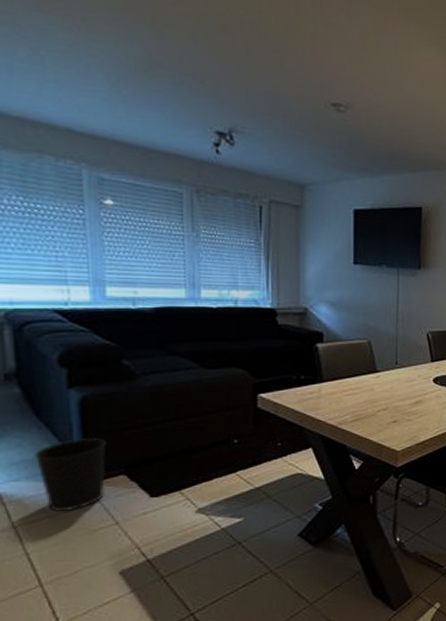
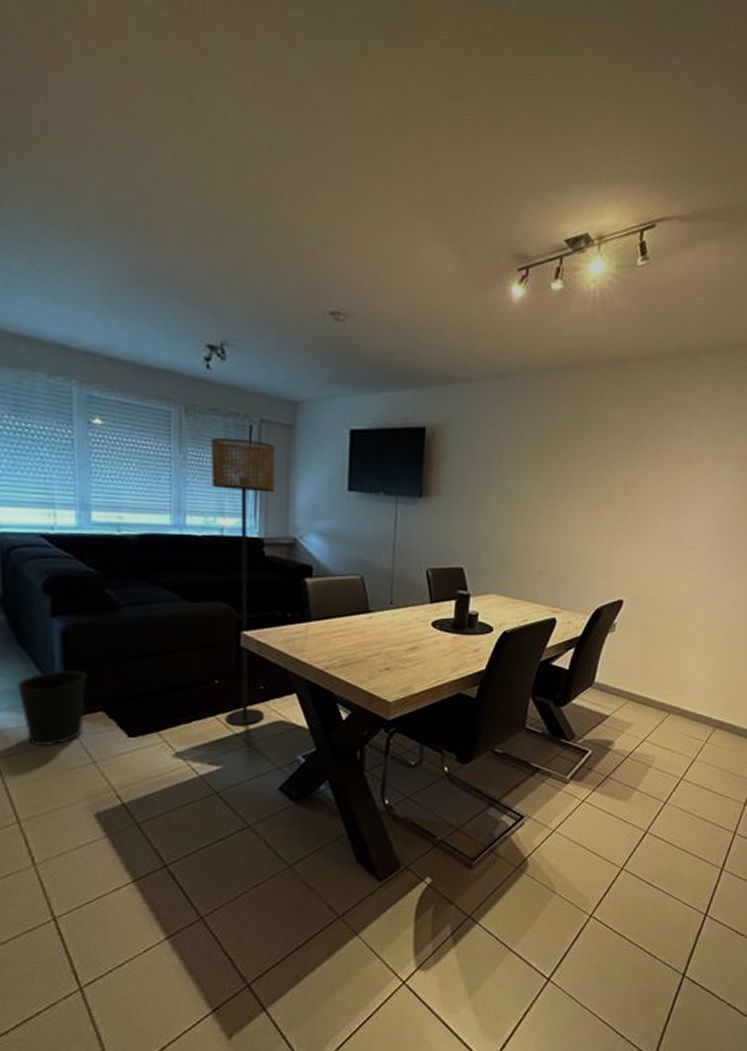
floor lamp: none [222,216,285,480] -> present [210,437,275,725]

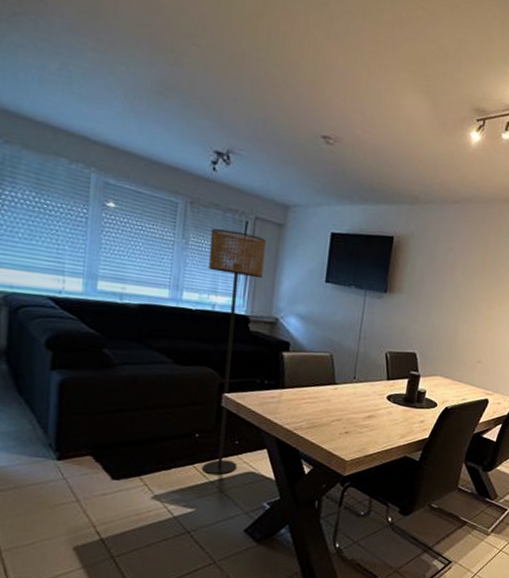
wastebasket: present [16,671,87,747] -> none [11,417,79,485]

